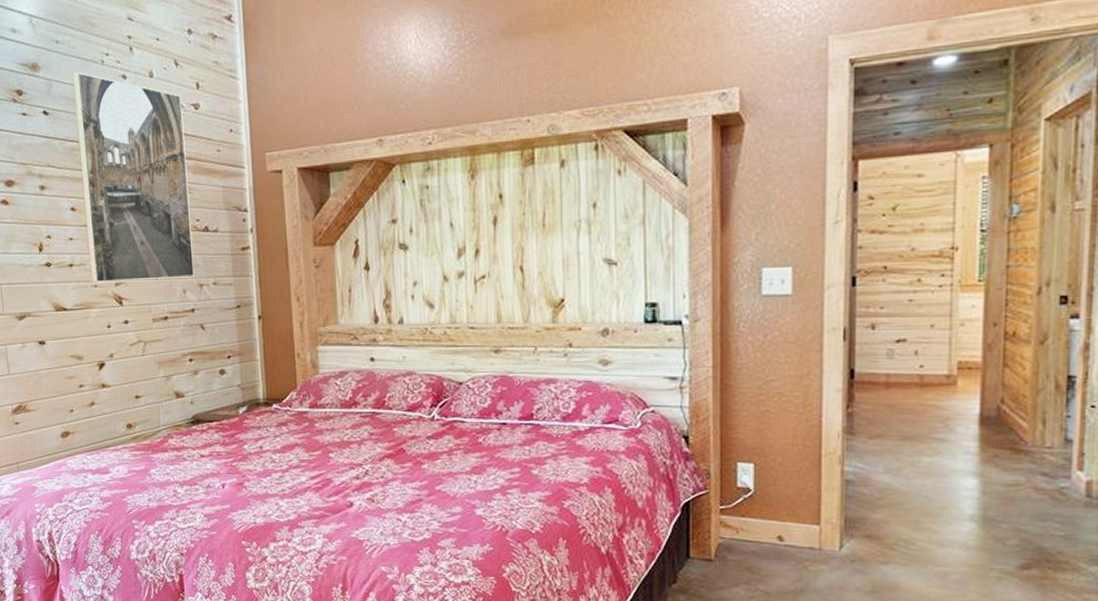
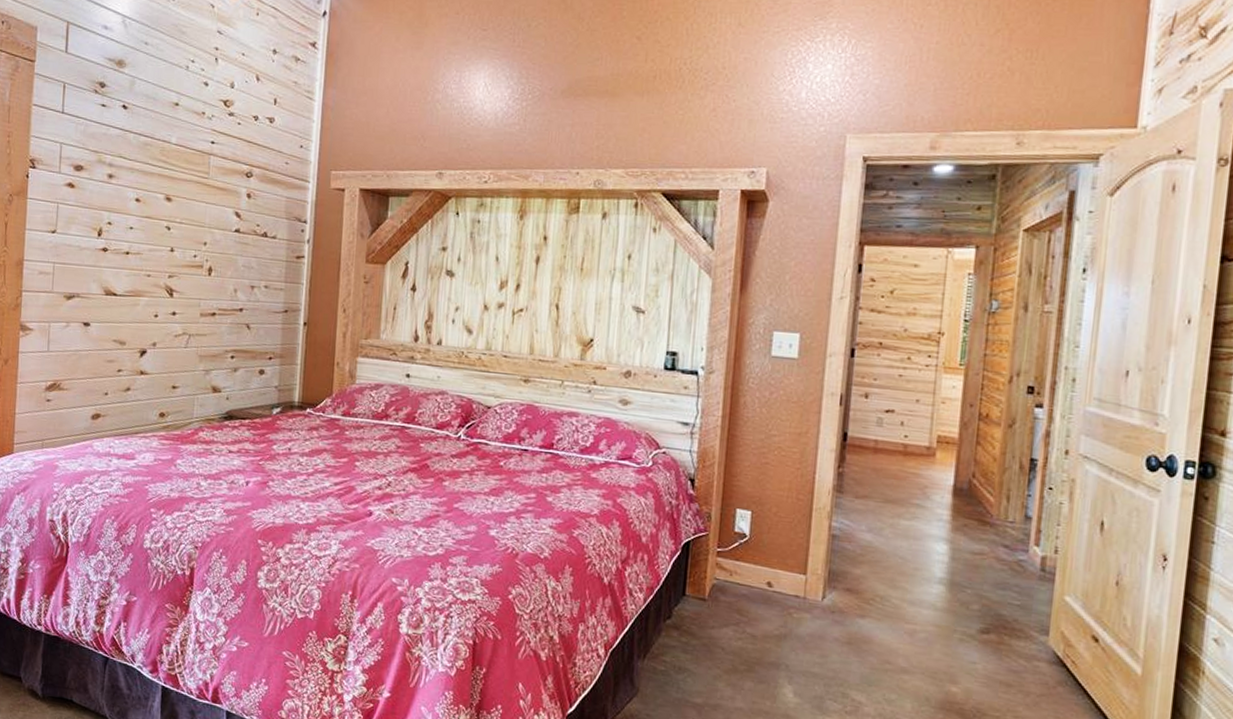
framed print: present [72,71,195,282] -> none [144,73,259,279]

